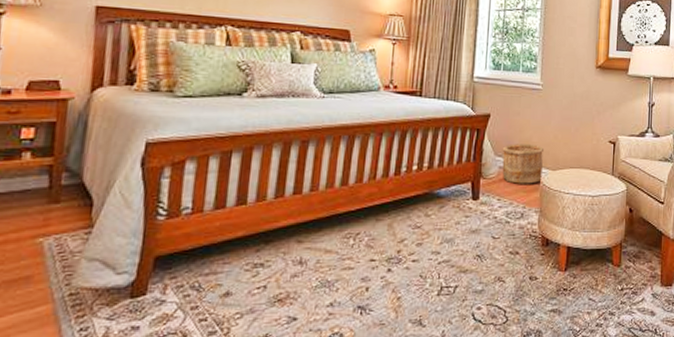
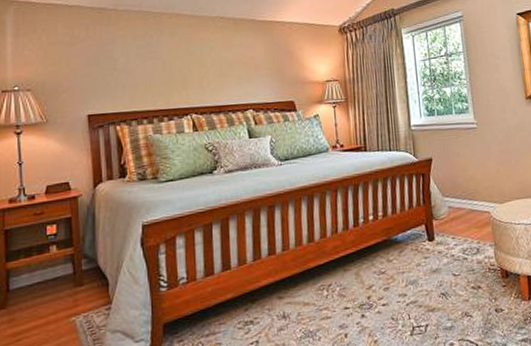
wooden bucket: present [502,144,545,184] -> none [448,181,491,221]

